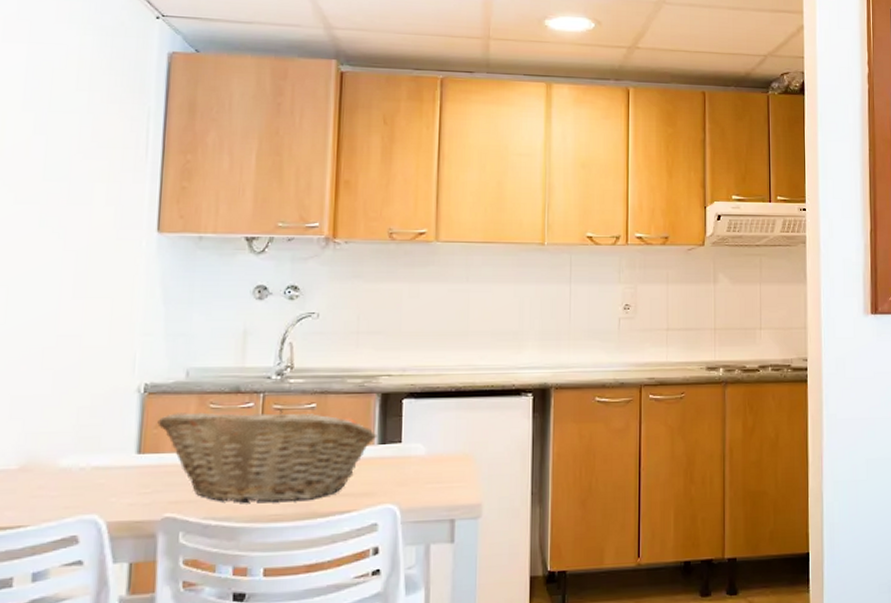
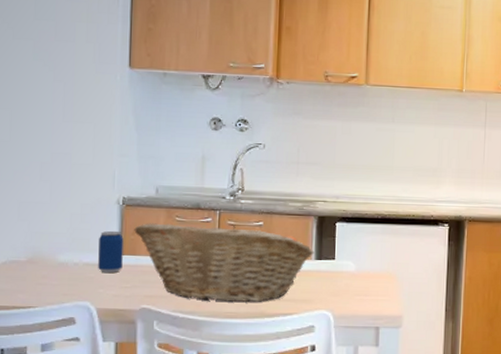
beverage can: none [110,424,144,478] -> present [98,230,124,274]

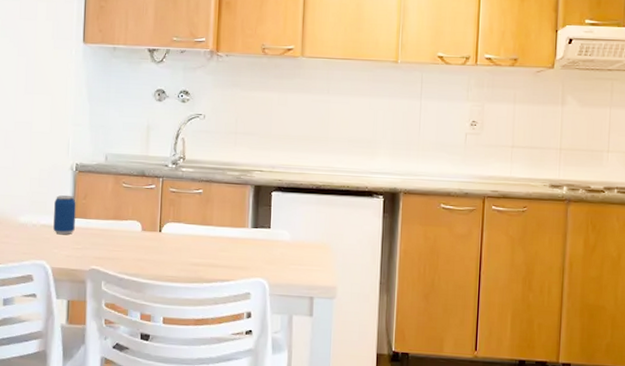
fruit basket: present [134,223,314,302] -> none [85,188,251,267]

